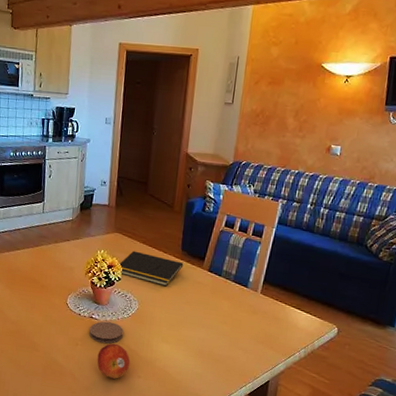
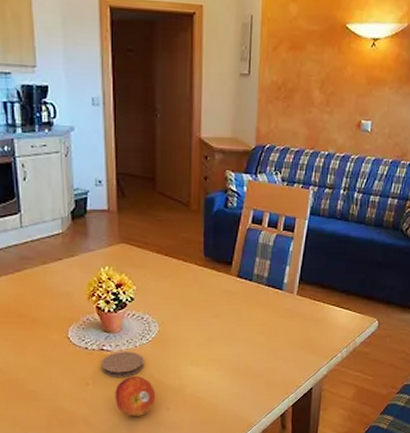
notepad: present [118,250,184,287] -> none [128,263,208,301]

